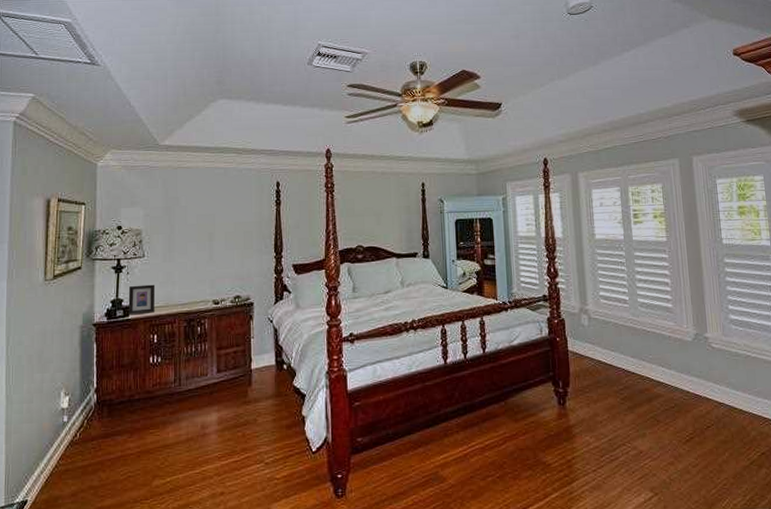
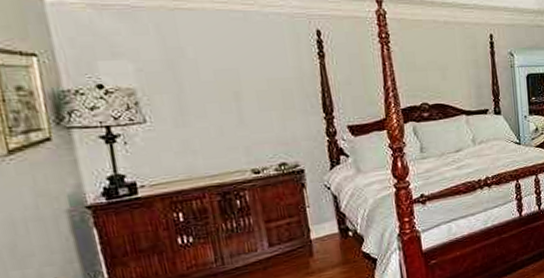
picture frame: present [128,284,156,315] -> none [131,155,174,193]

